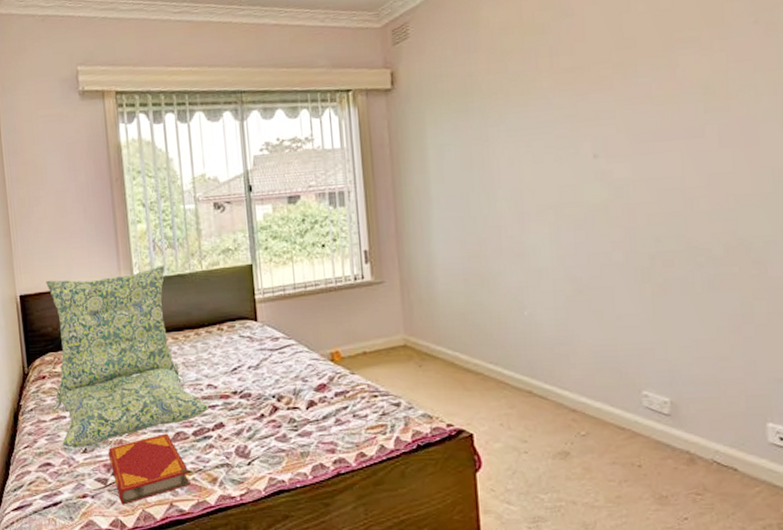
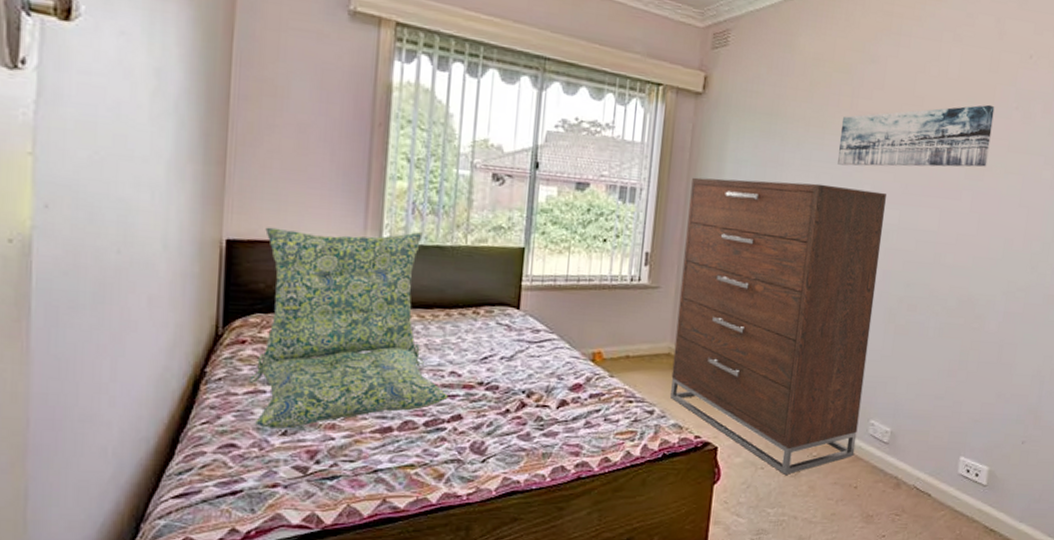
hardback book: present [108,433,191,505] -> none [314,421,413,498]
dresser: none [397,146,631,457] -> present [670,177,886,475]
wall art: none [544,26,730,128] -> present [838,104,995,168]

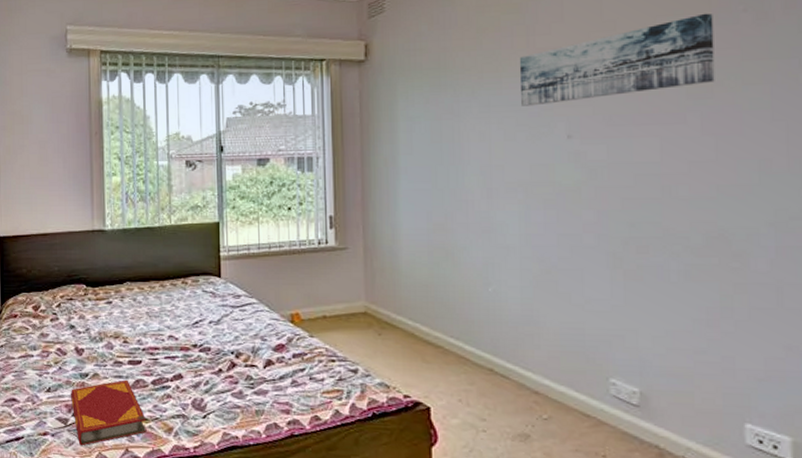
seat cushion: present [249,227,448,429] -> none [22,217,169,386]
hardback book: none [314,421,413,498] -> present [70,379,147,446]
dresser: present [670,177,886,475] -> none [366,127,596,439]

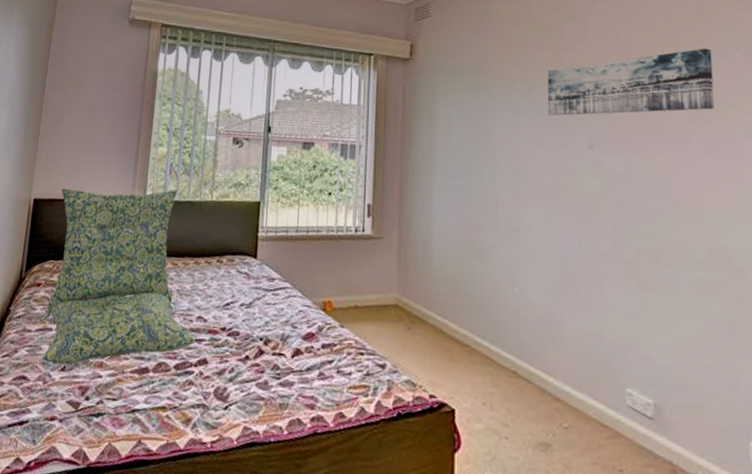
seat cushion: none [22,217,169,386] -> present [40,188,196,365]
hardback book: present [70,379,147,446] -> none [85,362,165,435]

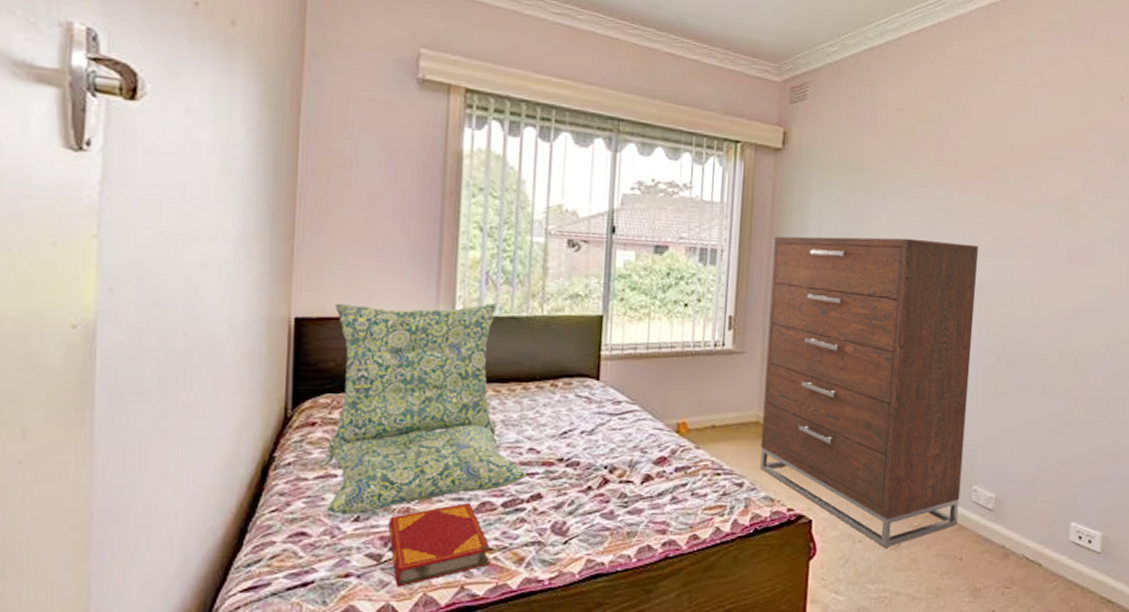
hardback book: none [85,362,165,435] -> present [387,502,491,587]
dresser: none [400,133,613,448] -> present [760,236,978,547]
wall art: present [547,48,715,116] -> none [926,149,1087,219]

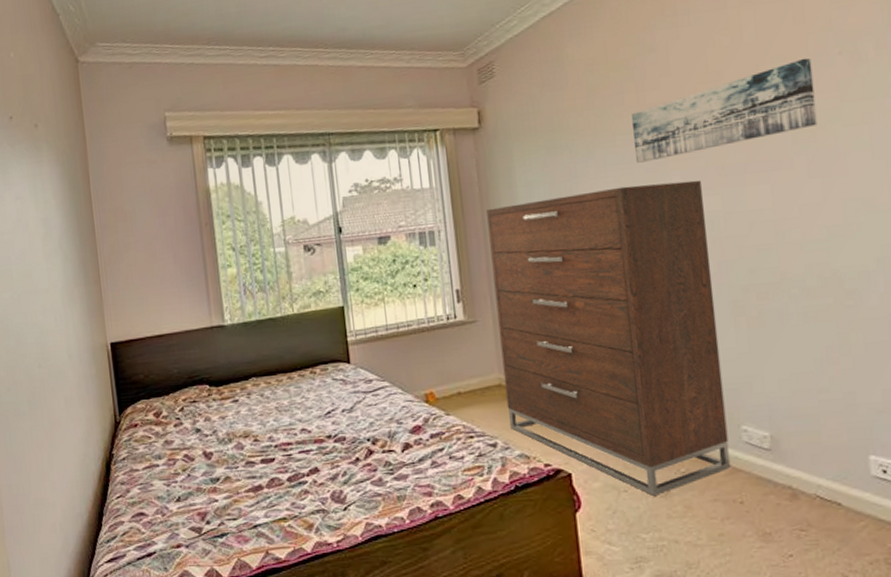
seat cushion: present [320,303,527,514] -> none [136,309,304,497]
hardback book: present [387,502,491,587] -> none [201,479,286,554]
wall art: none [926,149,1087,219] -> present [630,58,818,163]

